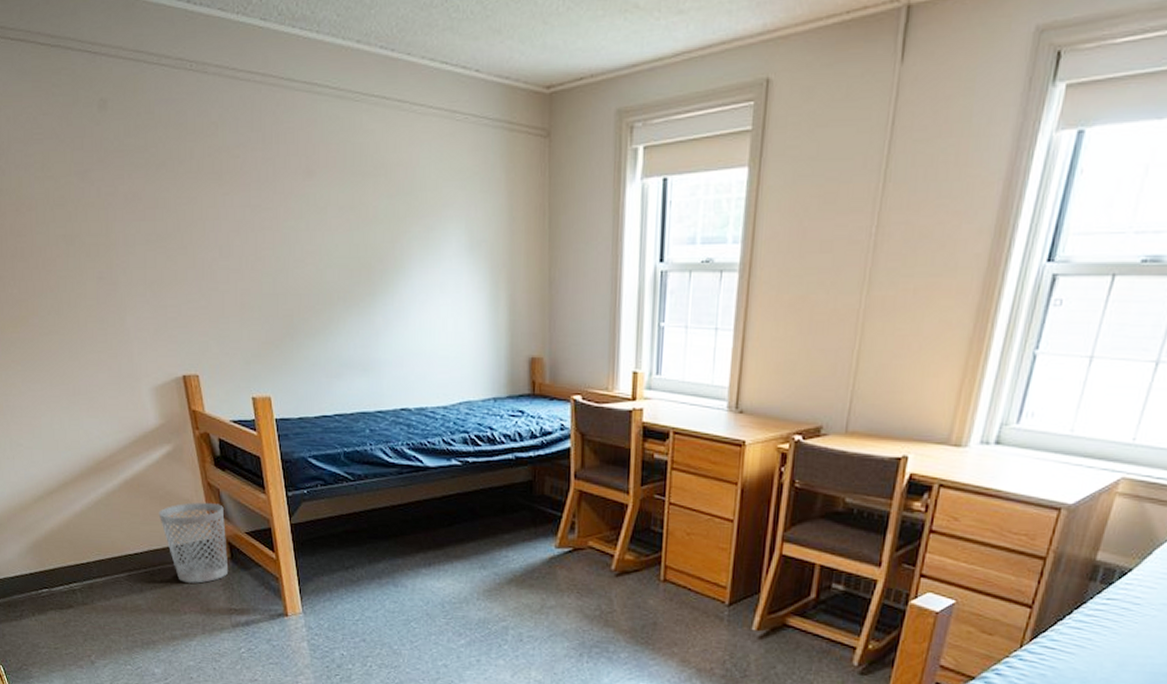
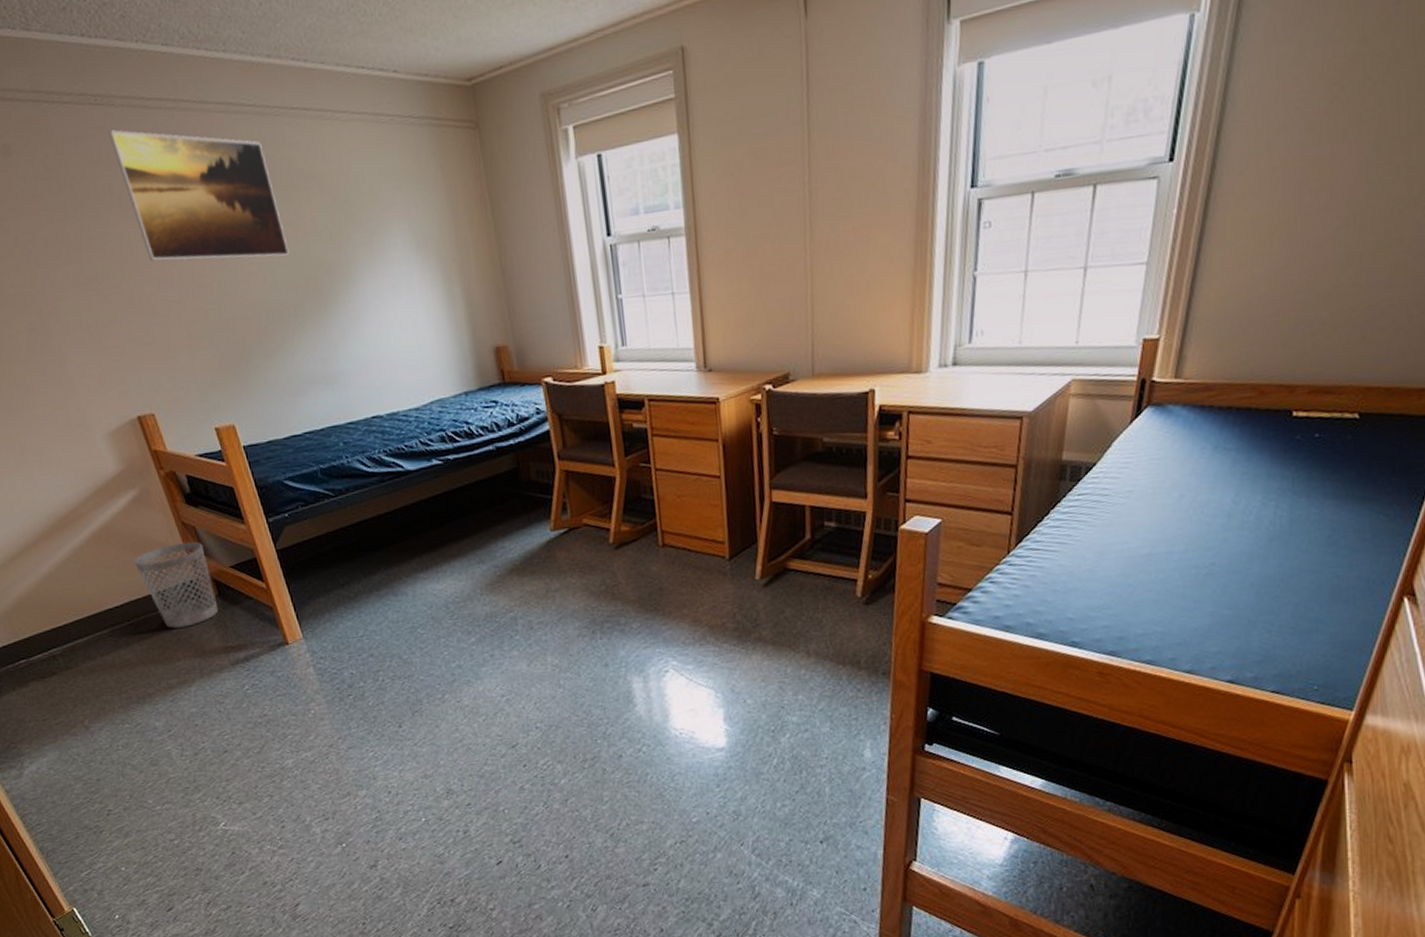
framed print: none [198,97,348,241] -> present [108,130,290,261]

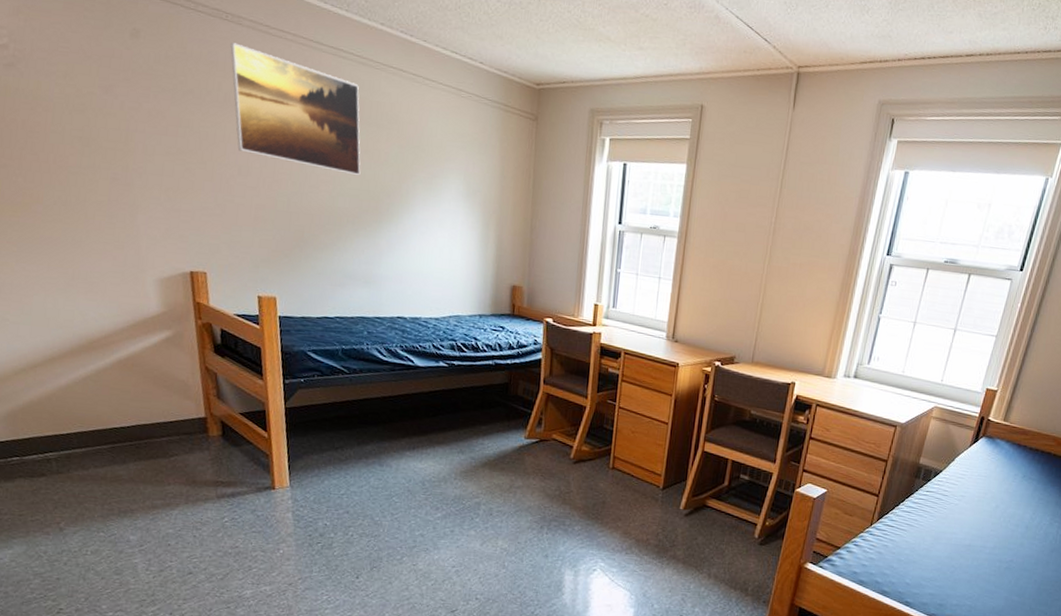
wastebasket: present [133,542,219,628] -> none [151,383,220,457]

